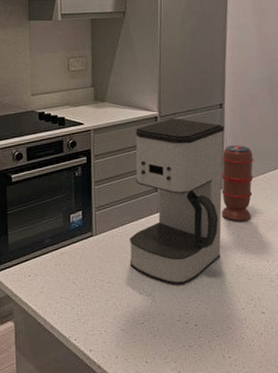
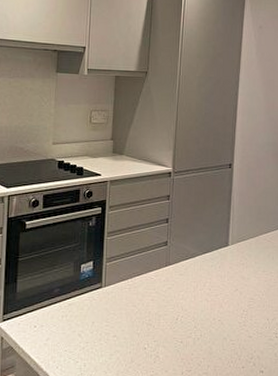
coffee maker: present [129,117,224,285] -> none [136,174,232,340]
spice grinder: present [221,145,254,222] -> none [226,204,259,278]

